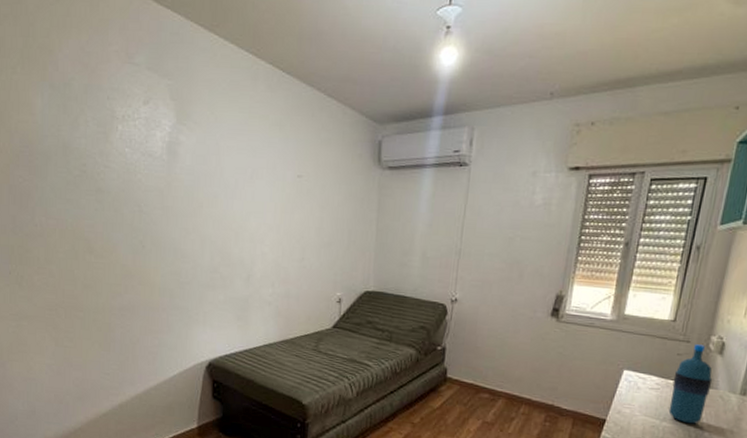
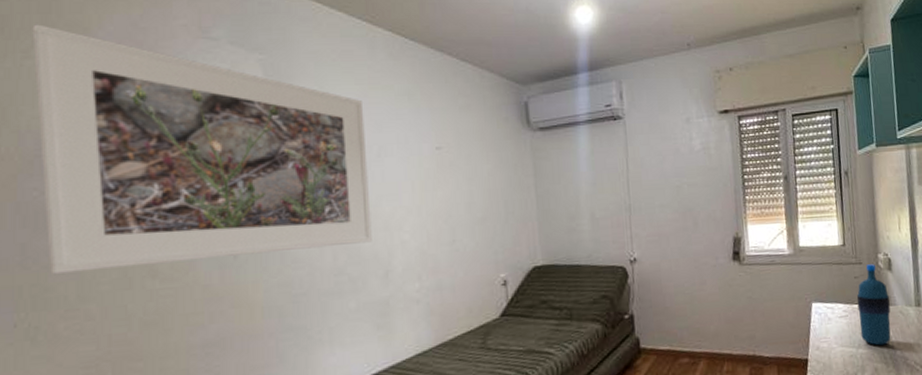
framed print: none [17,45,244,250] -> present [32,24,372,274]

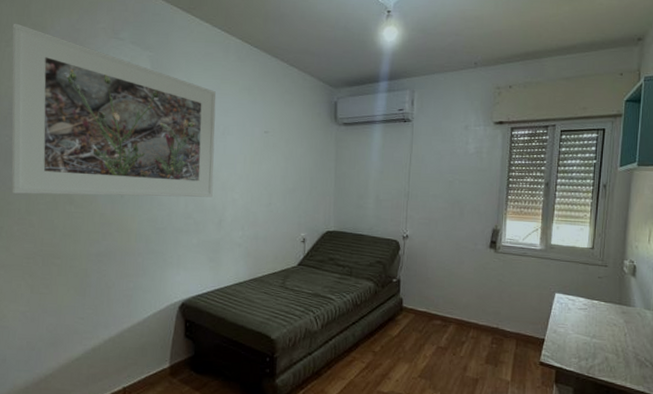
water bottle: present [856,264,891,346] -> none [597,268,630,339]

